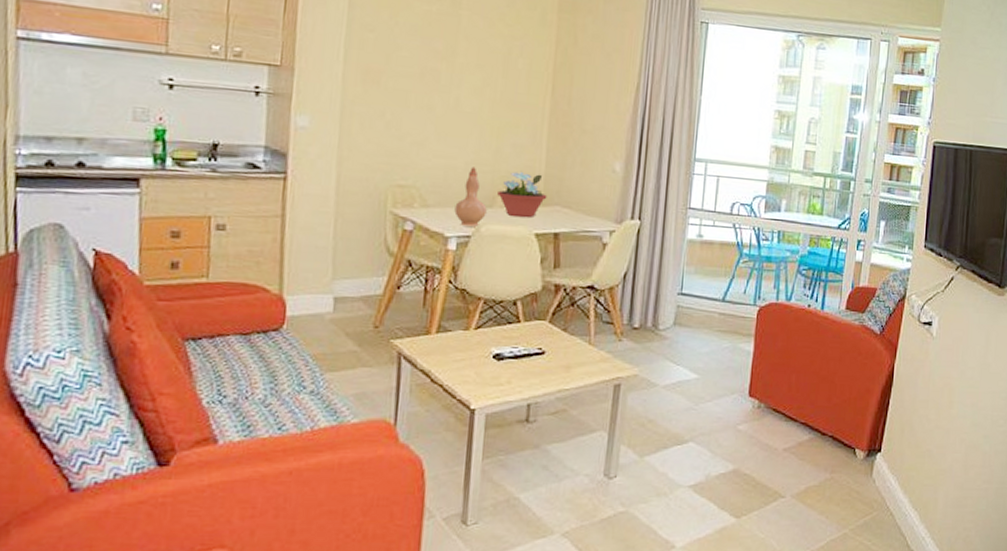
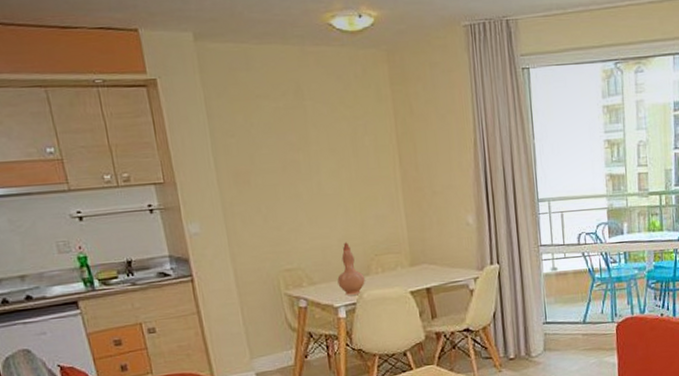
potted flower: present [497,171,547,218] -> none [371,238,414,281]

